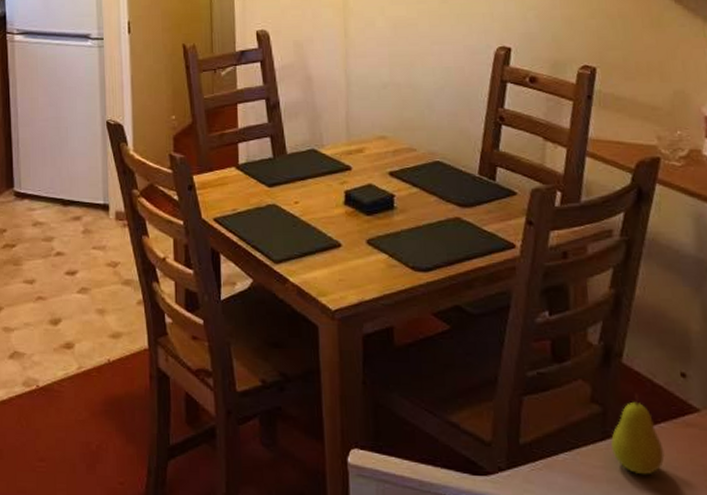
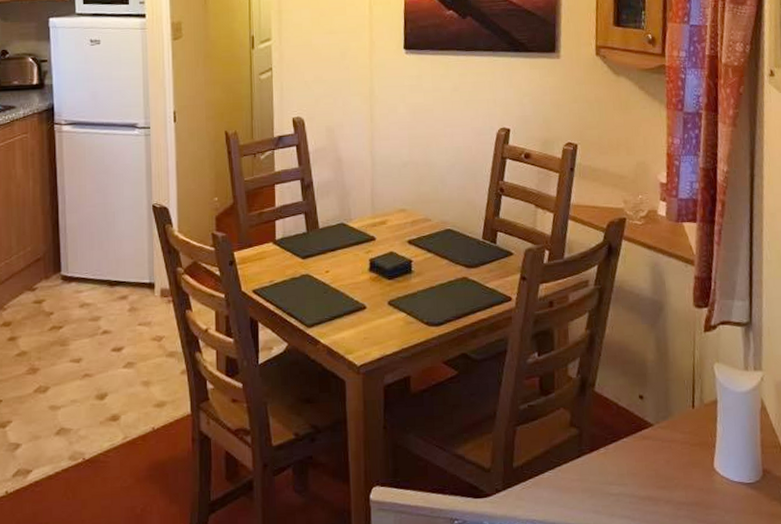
fruit: present [611,394,665,475] -> none [585,416,626,484]

